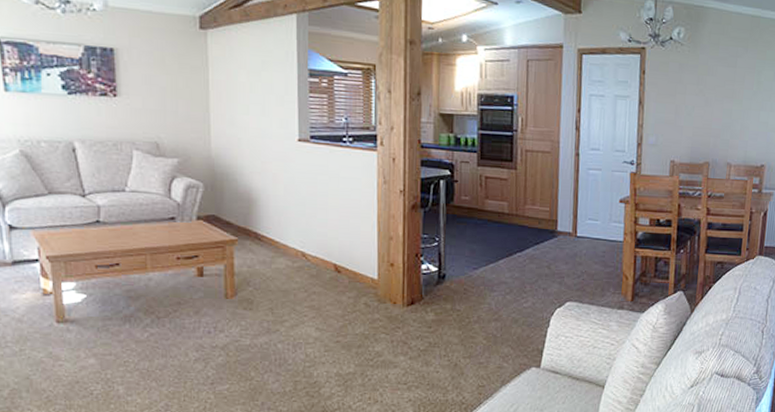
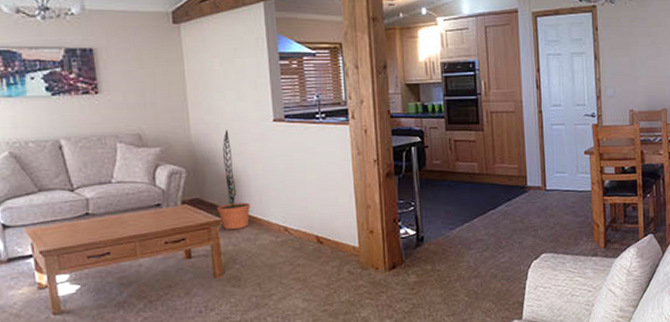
decorative plant: none [234,145,268,250] -> present [217,129,250,229]

